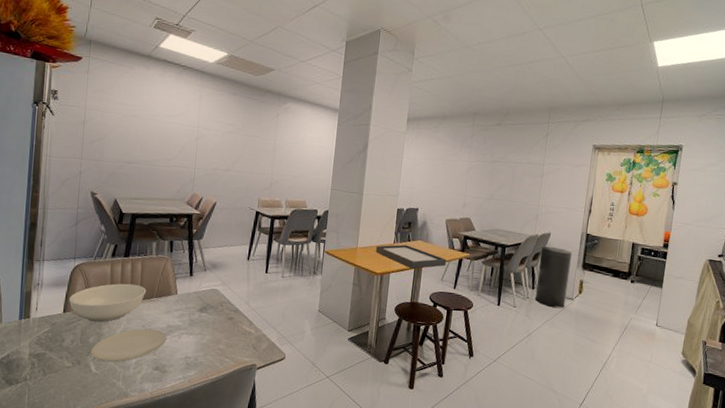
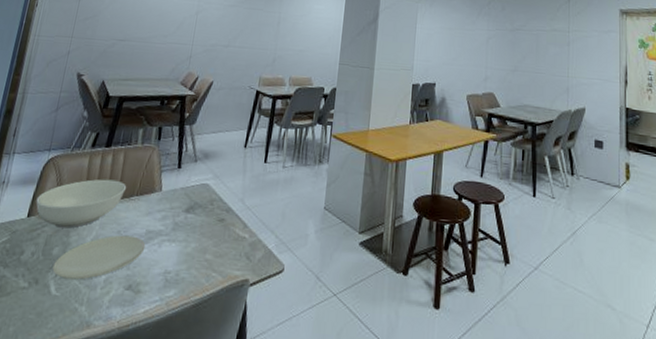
tray: present [376,244,447,269] -> none [390,125,471,154]
pedal bin: present [535,246,572,309] -> none [575,124,612,199]

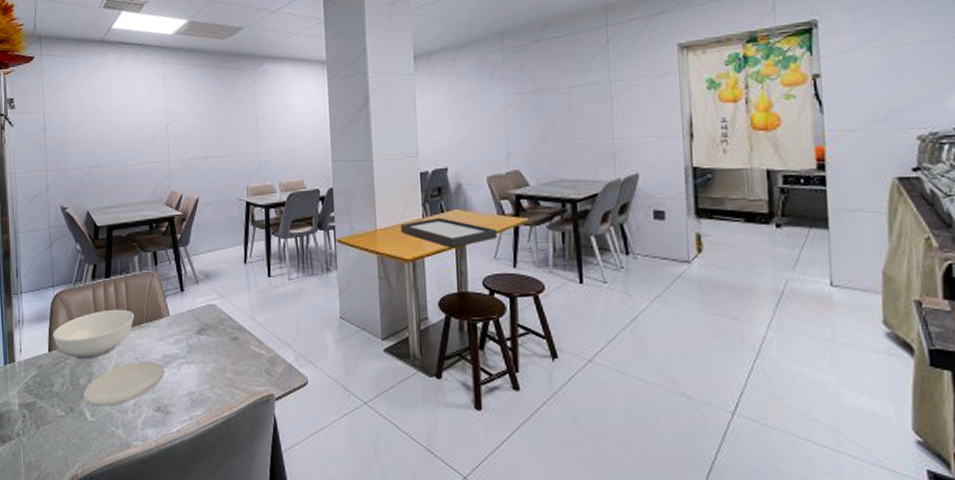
tray: none [390,125,471,154] -> present [401,218,498,248]

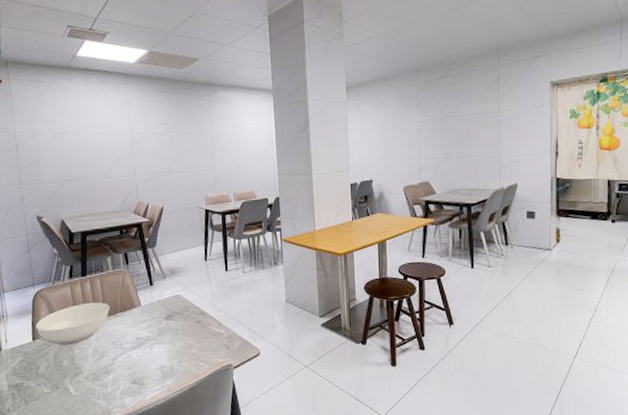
plate: present [83,361,165,406] -> none [67,344,139,382]
tray: present [401,218,498,248] -> none [335,220,411,244]

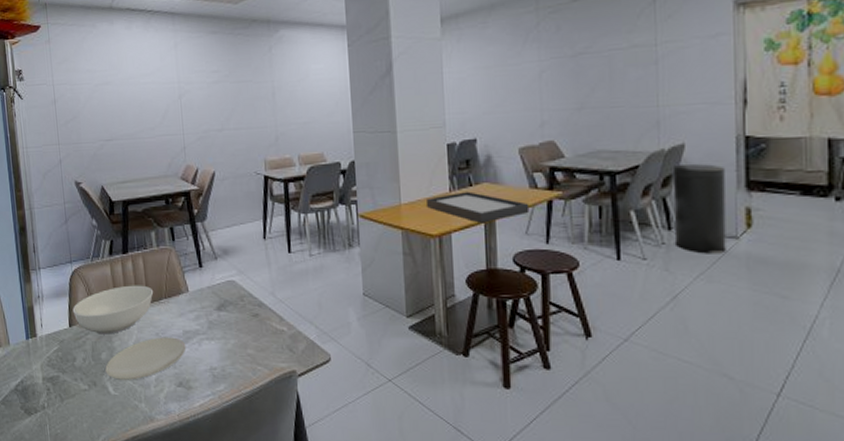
plate: none [67,344,139,382] -> present [105,337,186,380]
tray: none [335,220,411,244] -> present [427,191,530,223]
pedal bin: none [510,198,543,262] -> present [674,164,726,254]

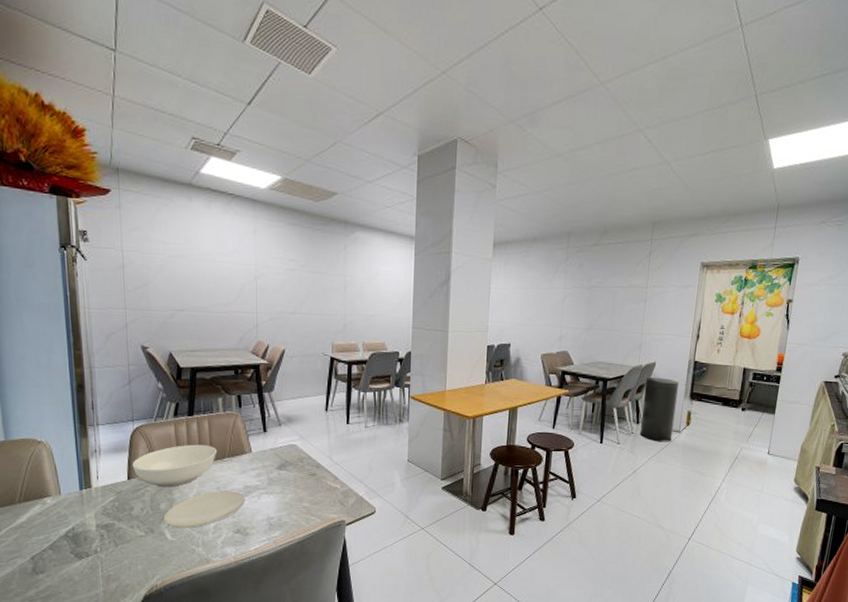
tray: present [427,191,530,223] -> none [466,384,544,410]

